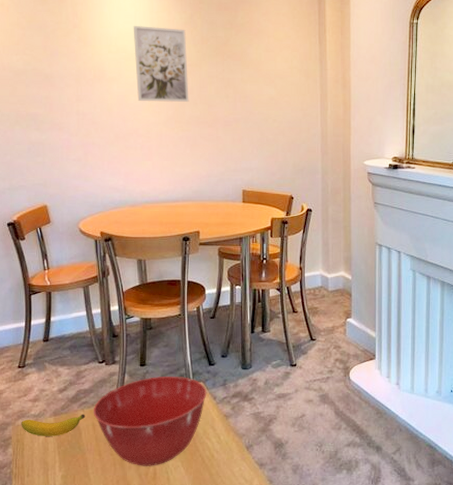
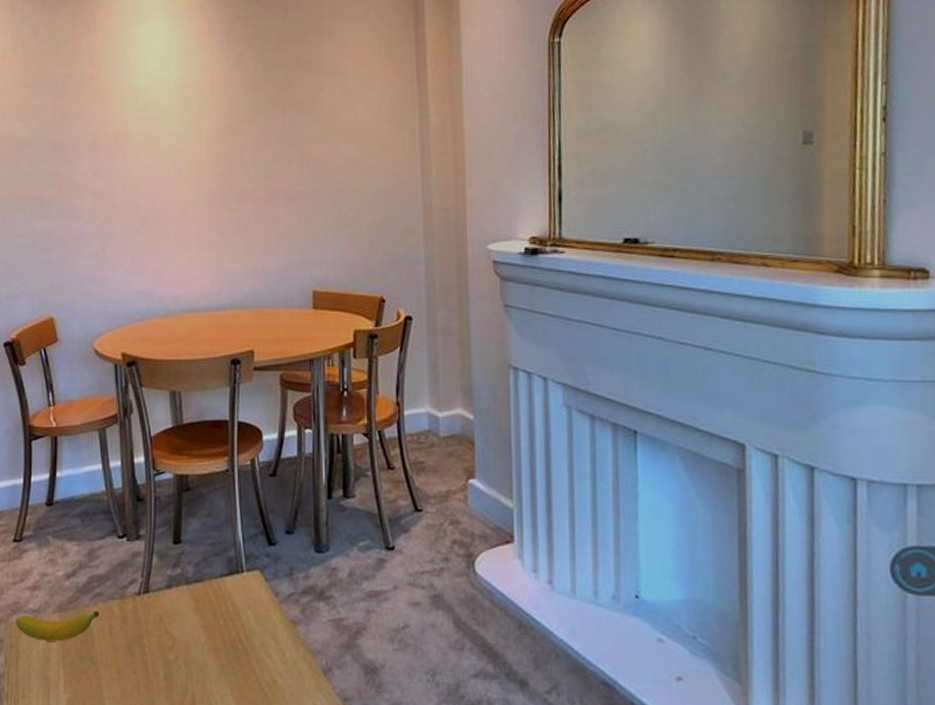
mixing bowl: present [93,377,207,466] -> none [109,560,266,693]
wall art: present [133,26,189,102] -> none [165,72,239,174]

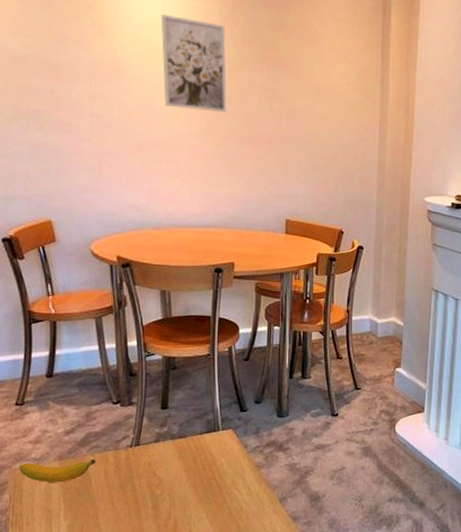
wall art: none [165,72,239,174] -> present [161,14,227,112]

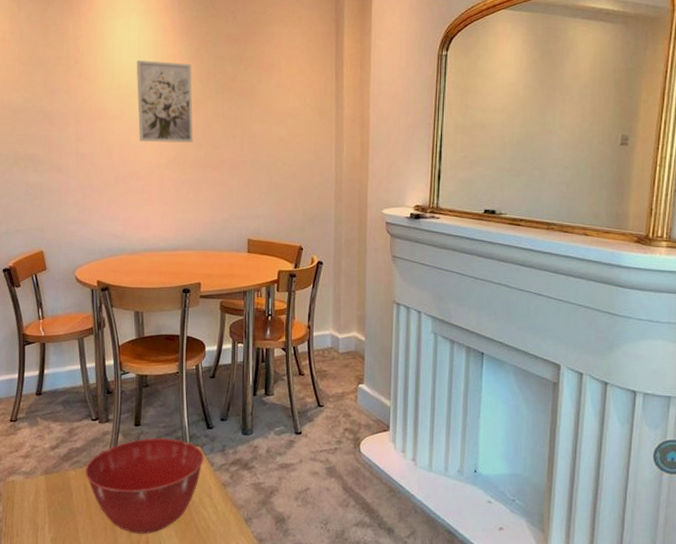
banana: present [19,459,96,482] -> none [11,473,77,496]
mixing bowl: none [105,421,237,517] -> present [84,438,204,534]

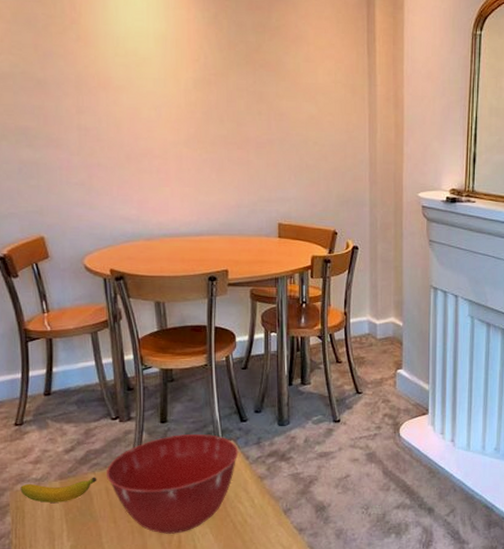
banana: none [11,473,77,496] -> present [20,477,97,503]
wall art: present [136,60,193,142] -> none [145,24,214,118]

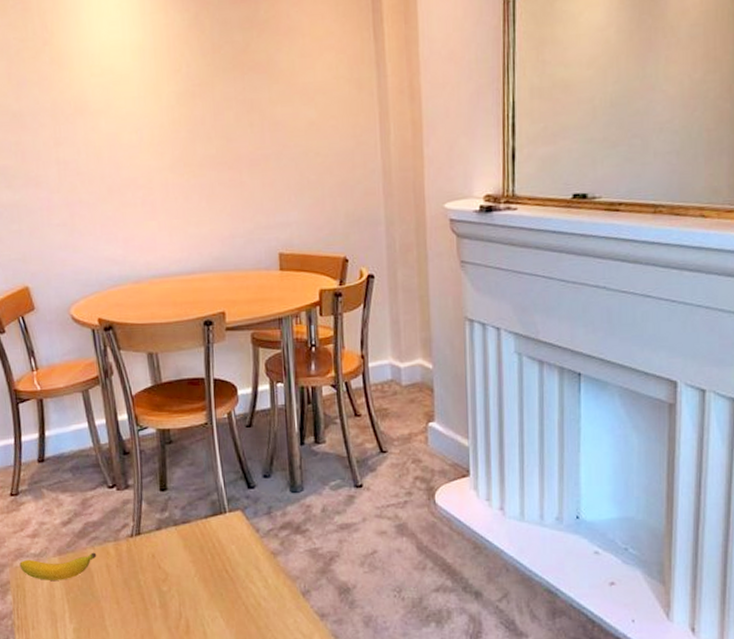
mixing bowl: present [105,434,239,534] -> none [105,503,248,617]

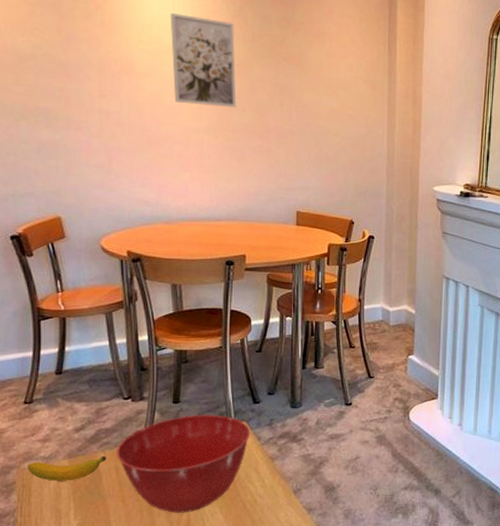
mixing bowl: none [105,503,248,617] -> present [116,415,251,513]
wall art: none [120,34,201,140] -> present [170,13,237,107]

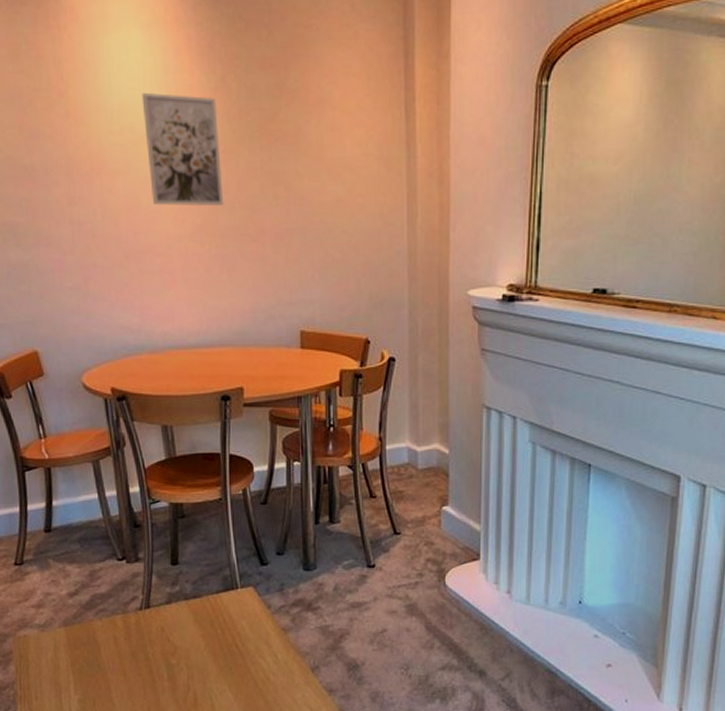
banana: present [27,456,107,481] -> none [23,624,104,652]
mixing bowl: present [116,415,251,513] -> none [113,579,259,690]

